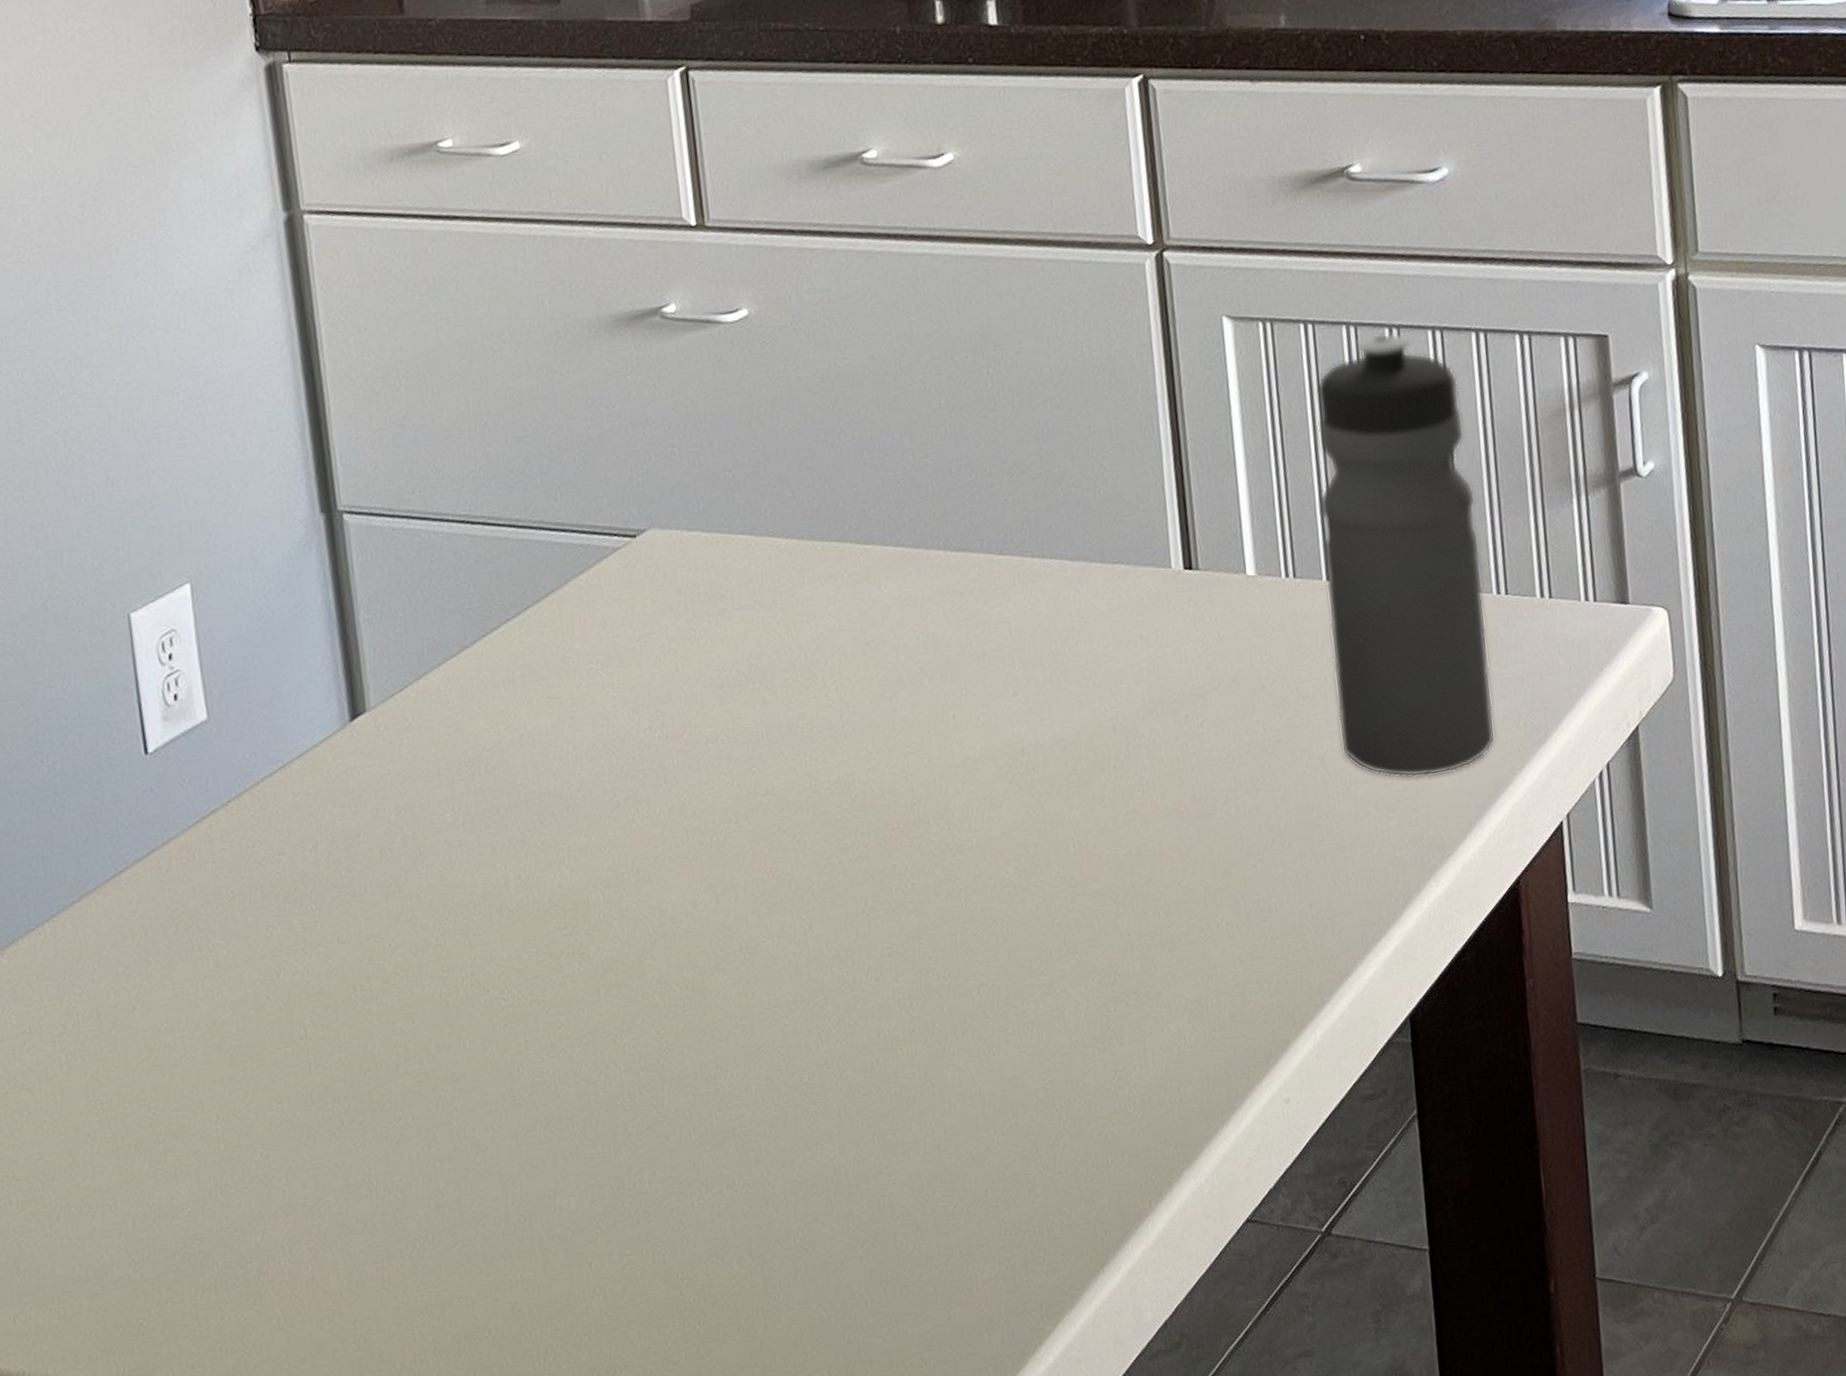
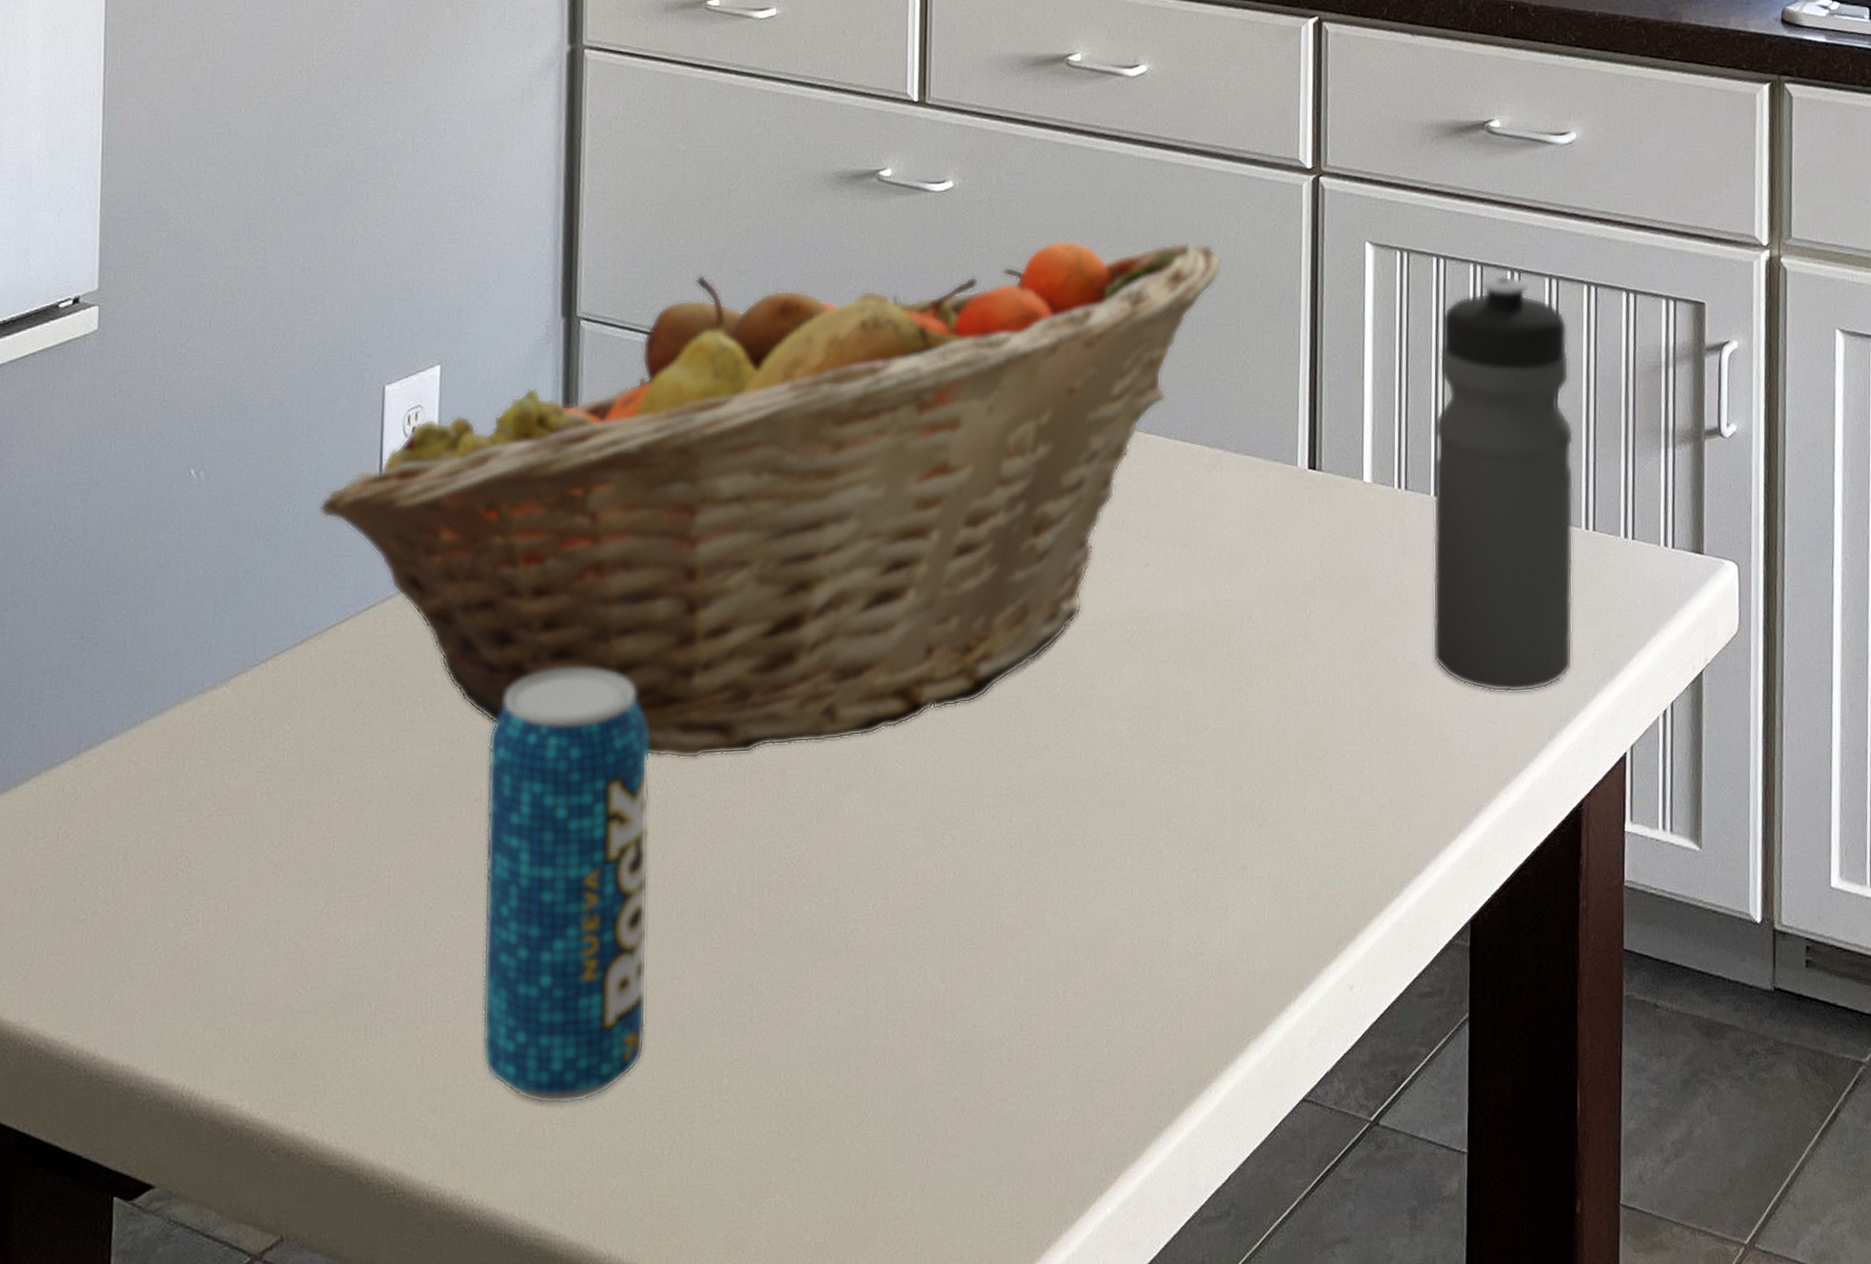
fruit basket: none [76,340,1064,968] -> present [320,240,1223,759]
beverage can: none [305,884,526,1338] -> present [482,668,651,1105]

